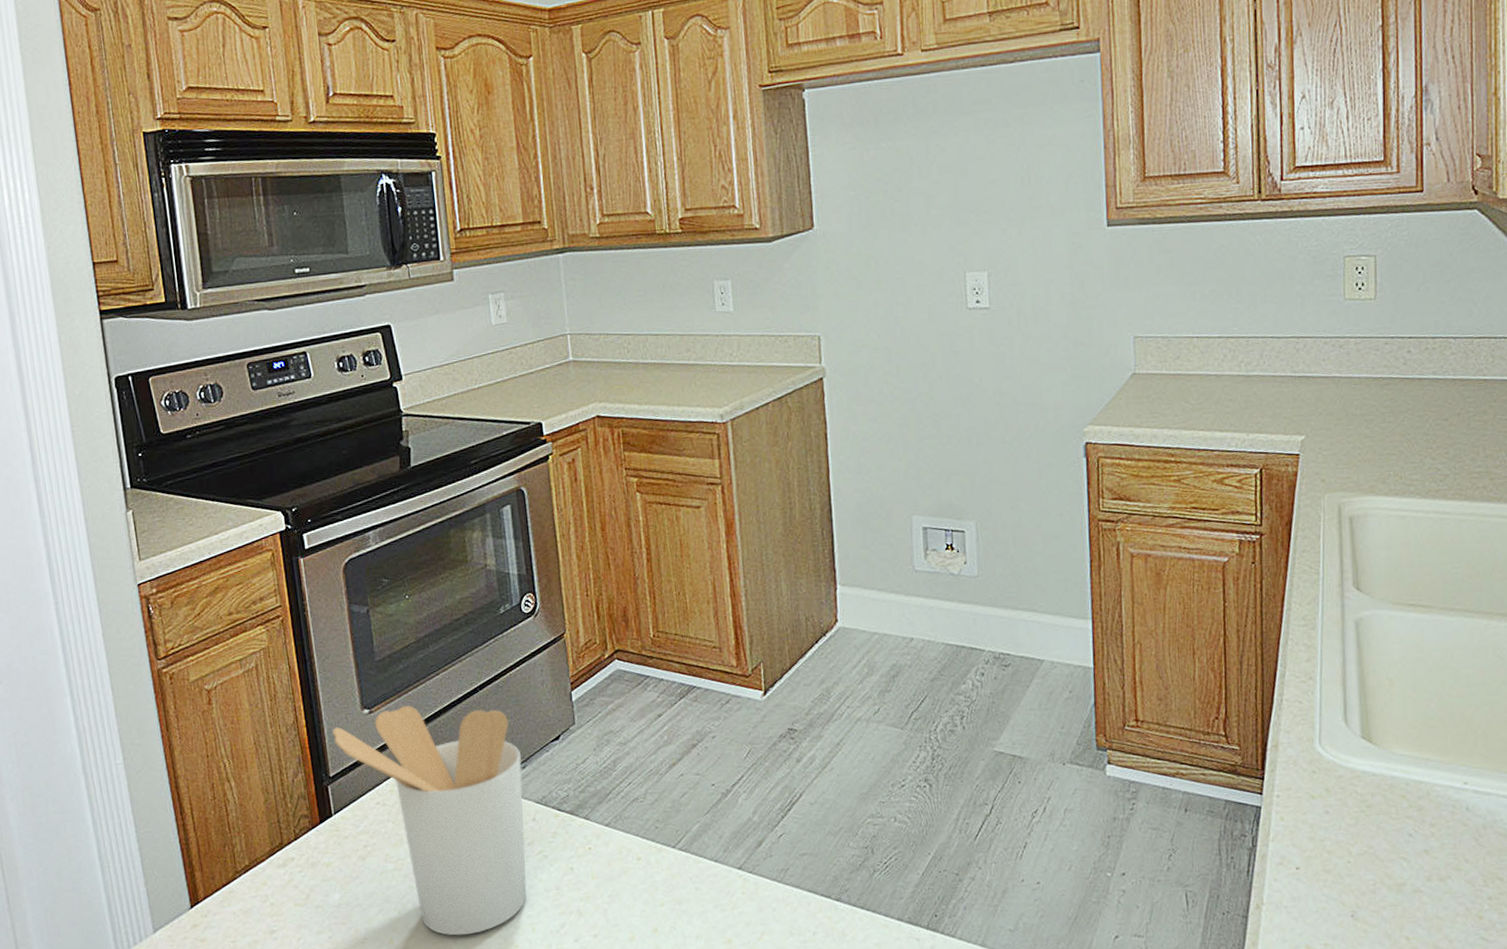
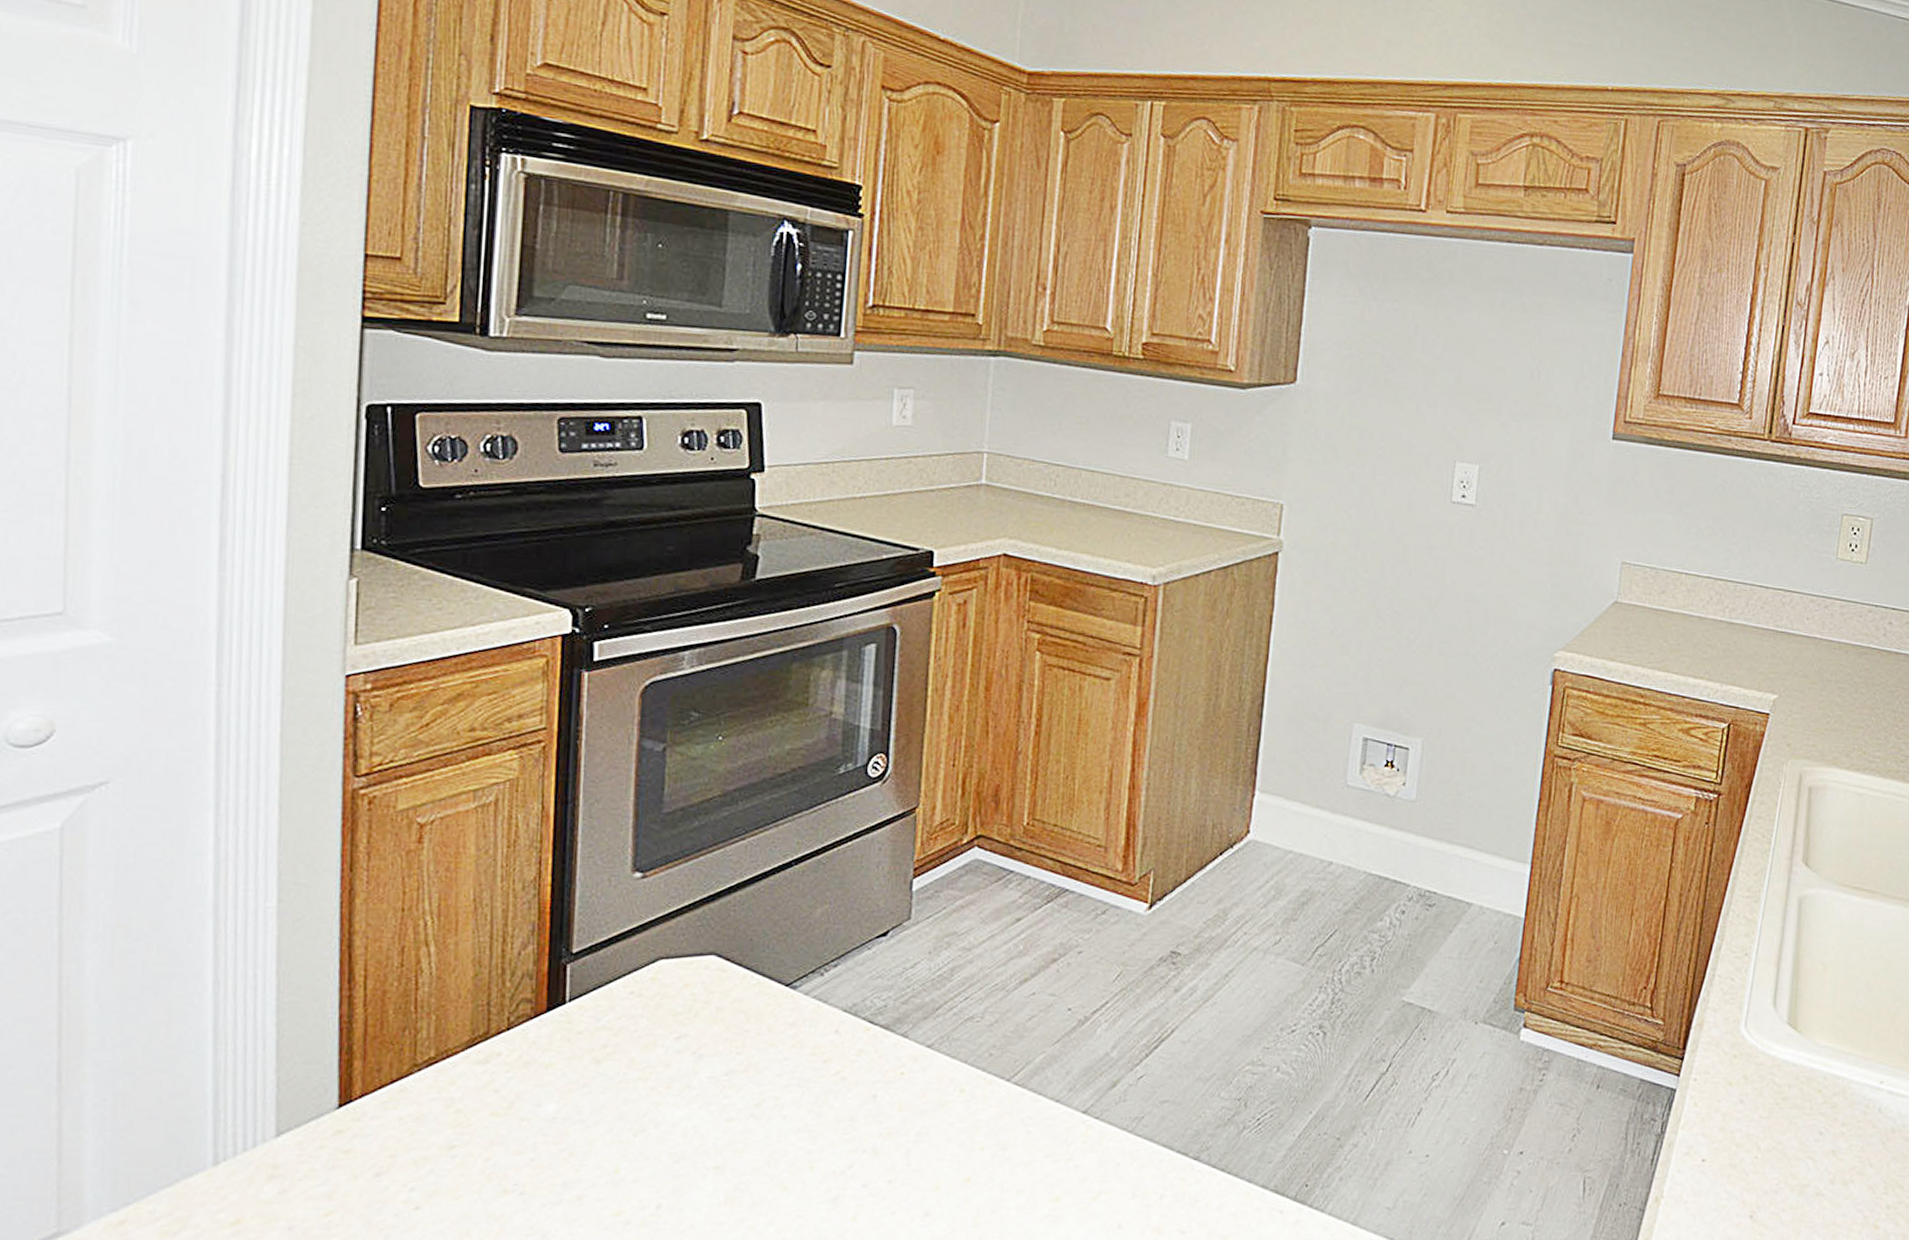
utensil holder: present [332,705,527,936] -> none [586,872,834,1170]

